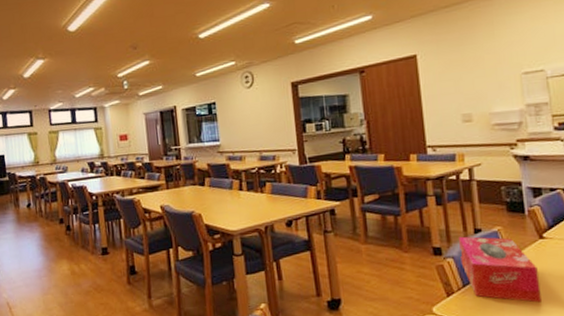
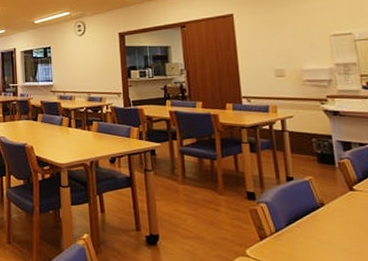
tissue box: present [459,236,541,303] -> none [272,183,352,253]

